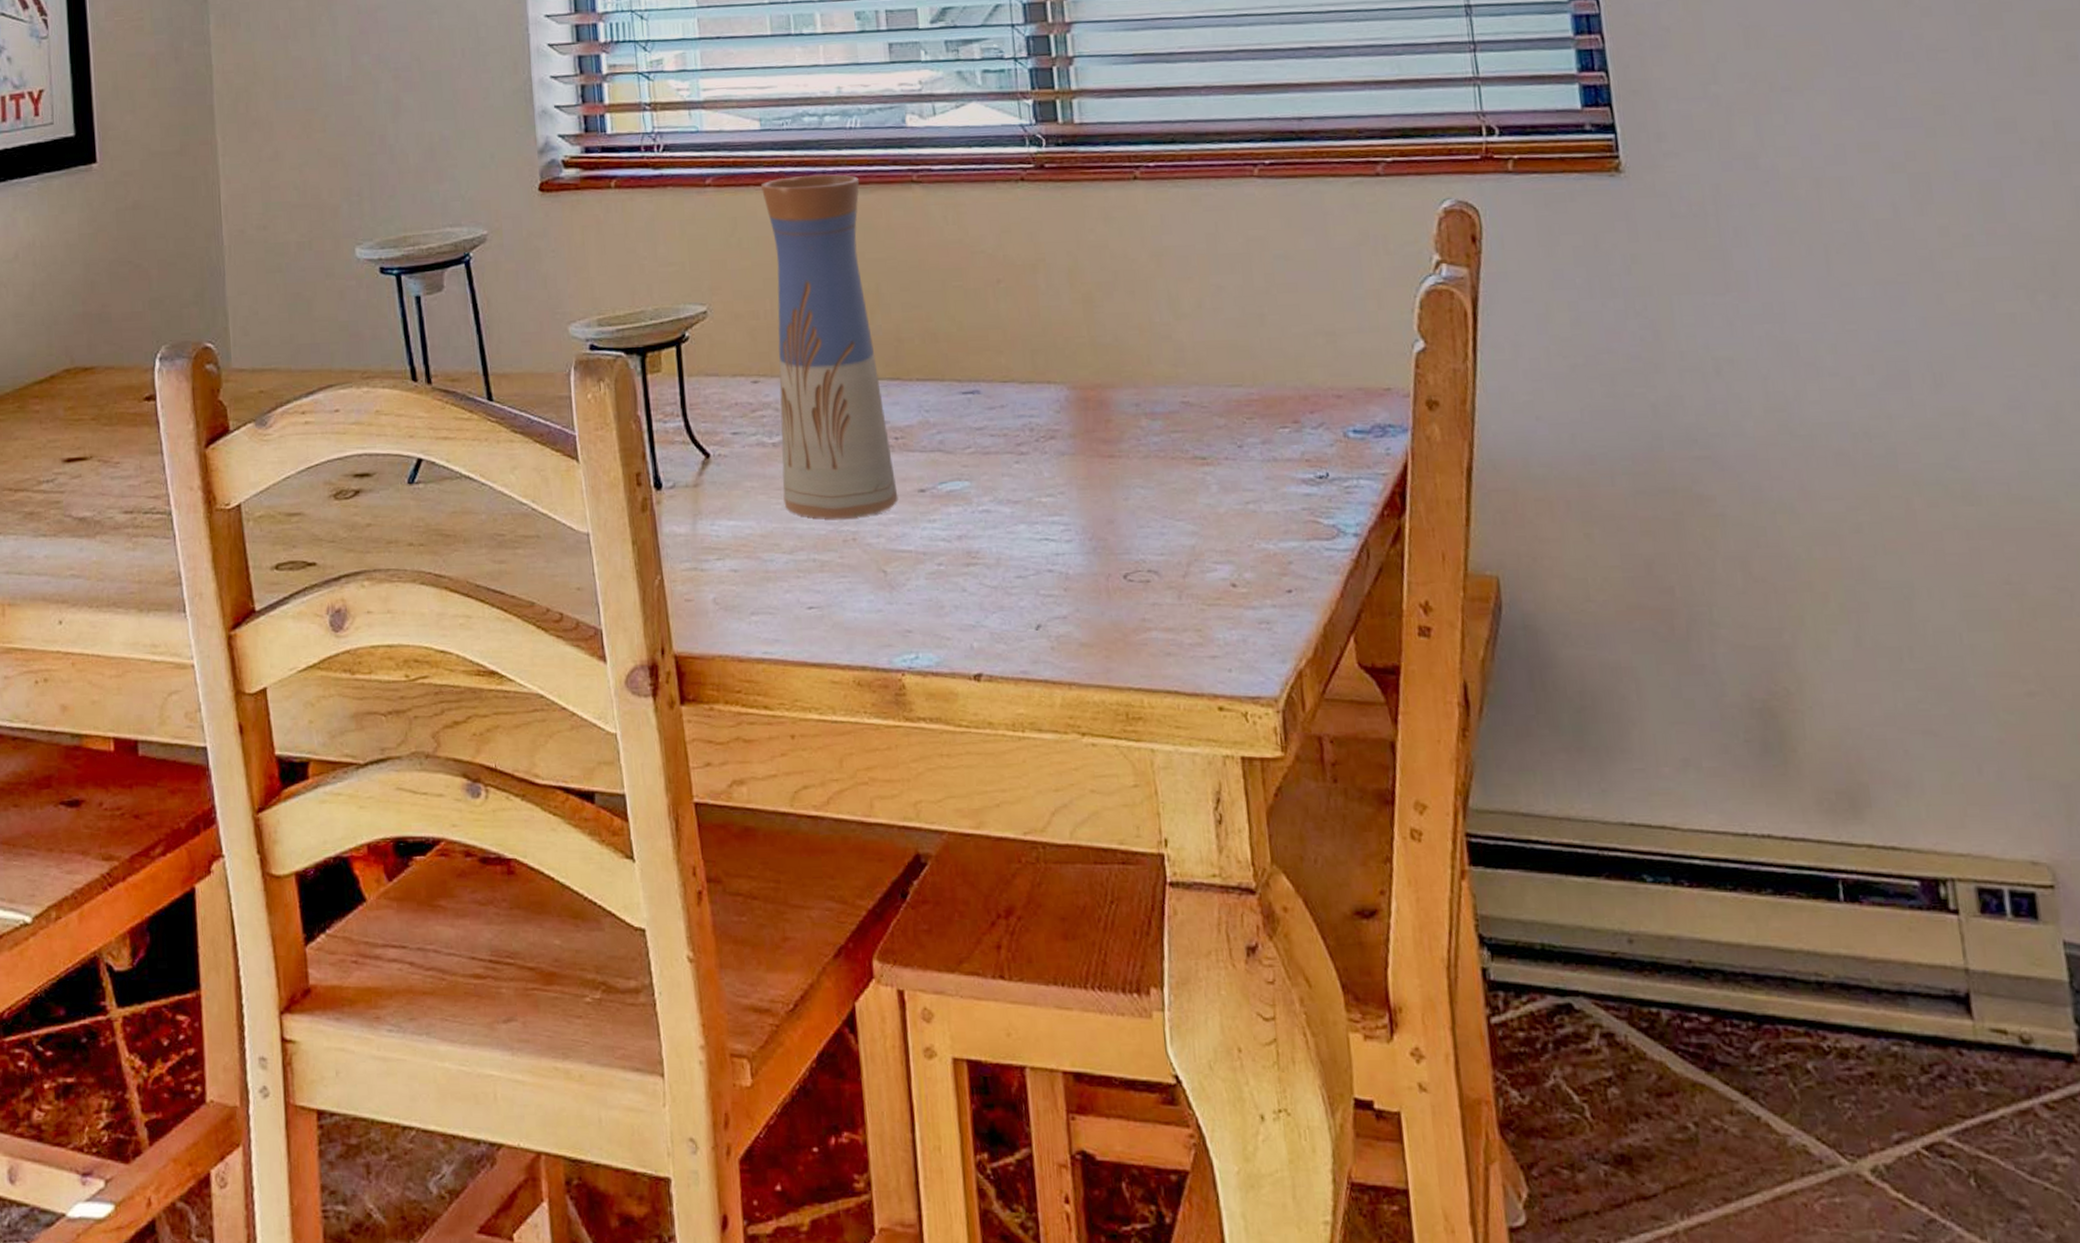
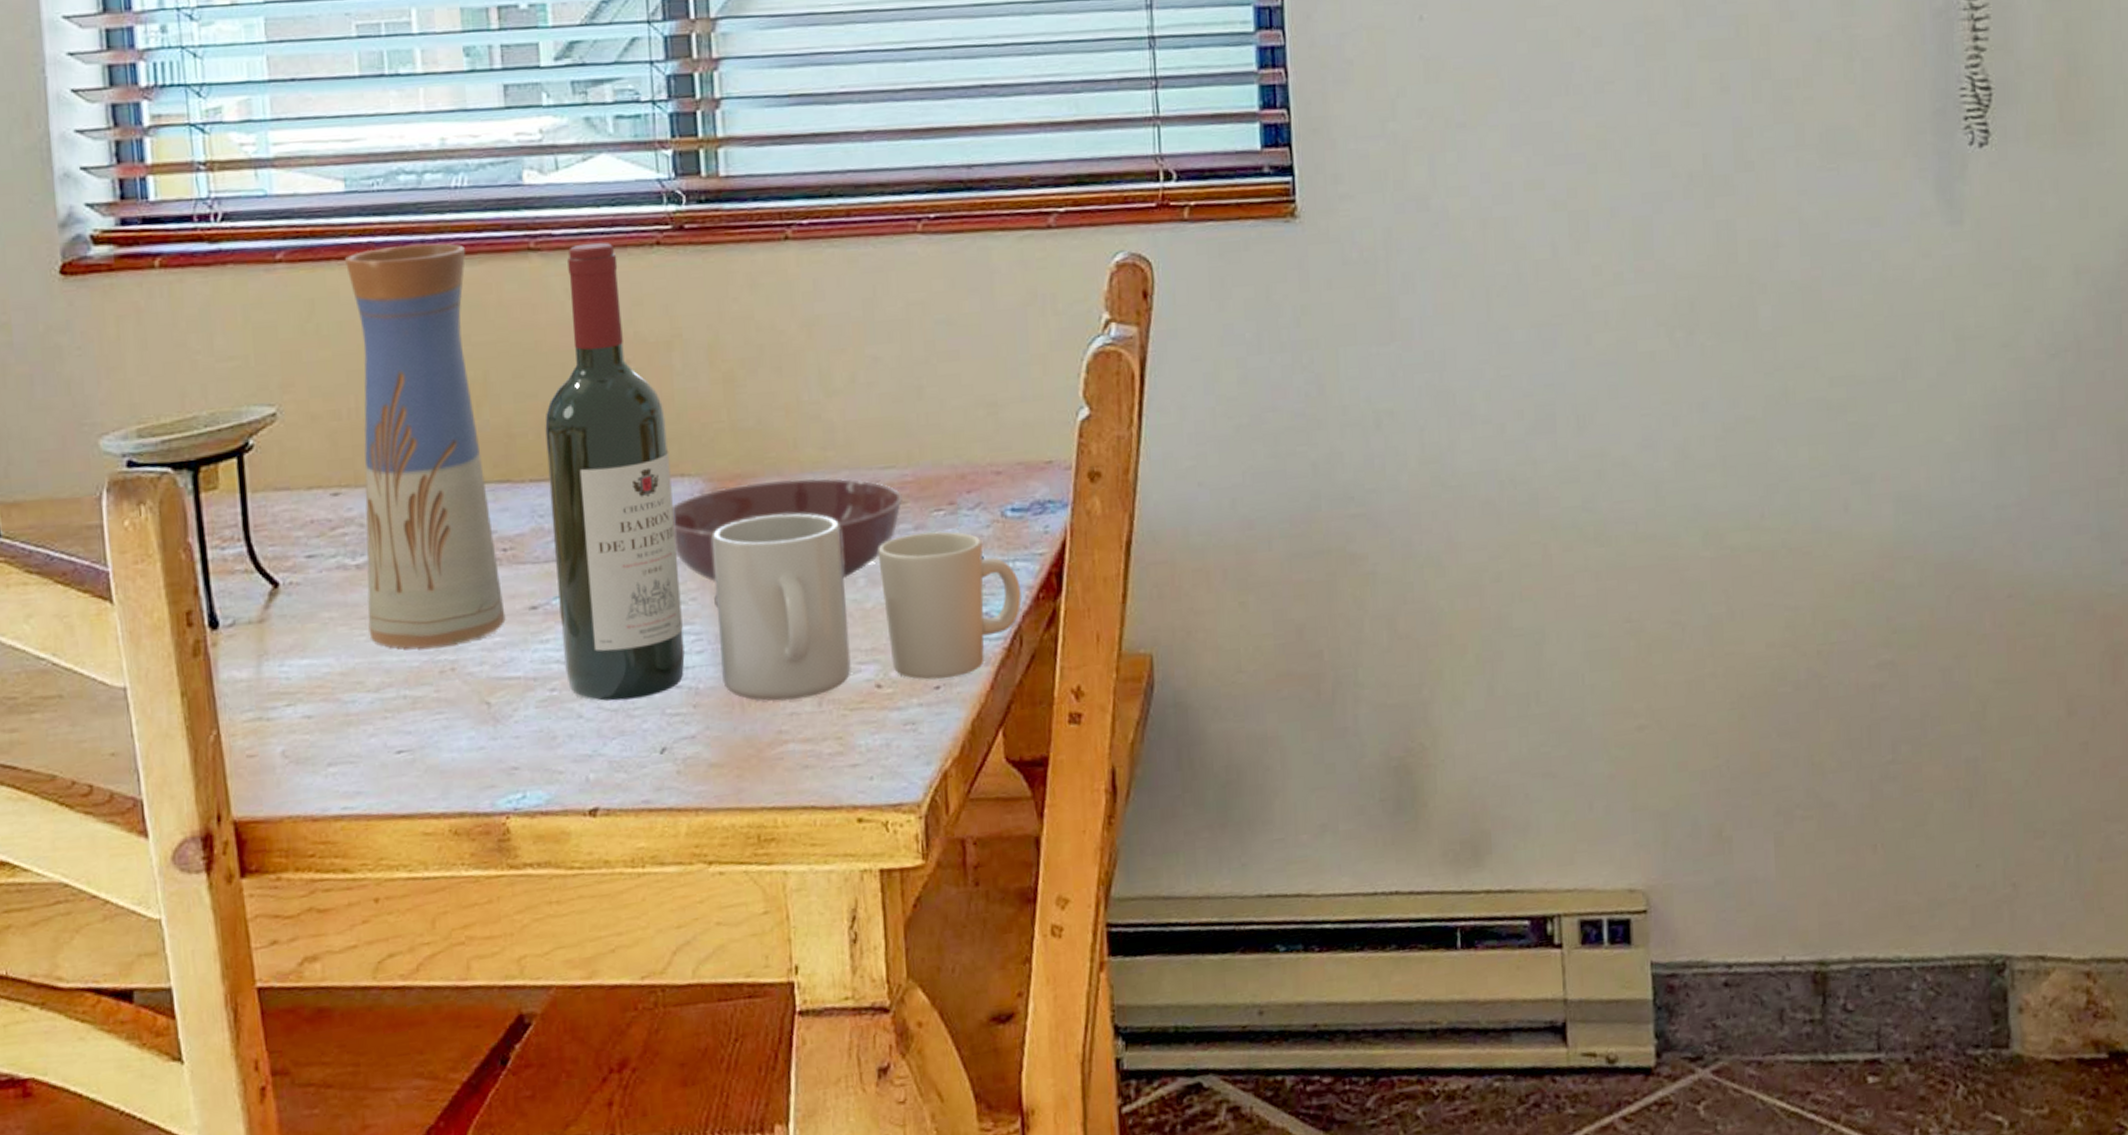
wine bottle: none [928,177,1056,579] -> present [545,242,685,701]
bowl: none [1040,392,1250,484] -> present [671,478,903,582]
cup: none [1076,422,1208,591] -> present [711,513,851,701]
mug: none [1228,447,1367,583] -> present [878,531,1022,680]

